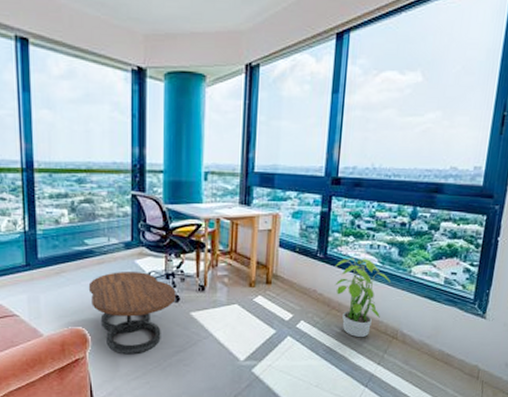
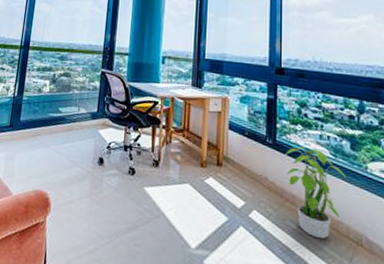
coffee table: present [88,272,176,355] -> none [56,139,132,226]

